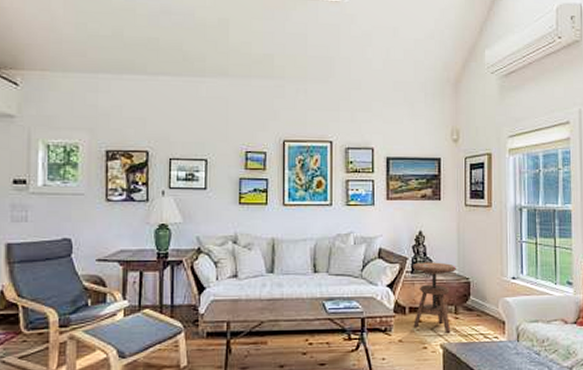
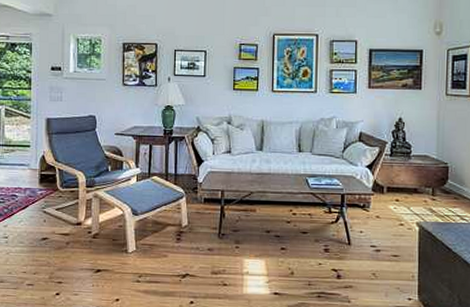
side table: present [412,262,457,333] -> none [391,146,436,213]

